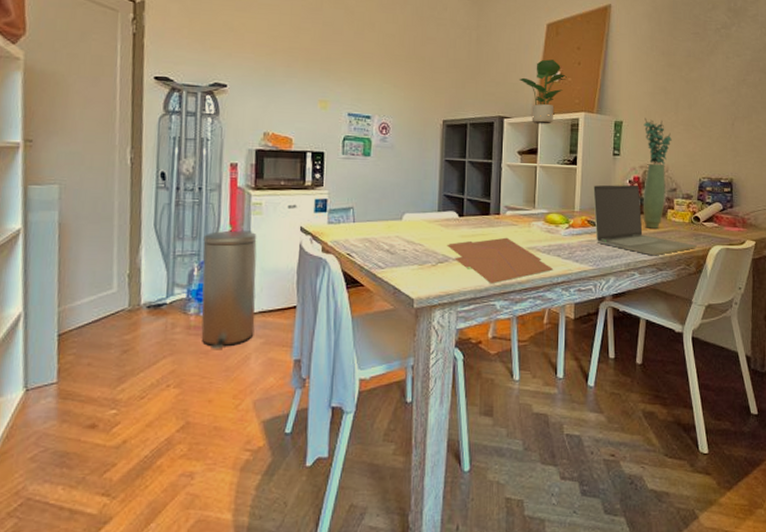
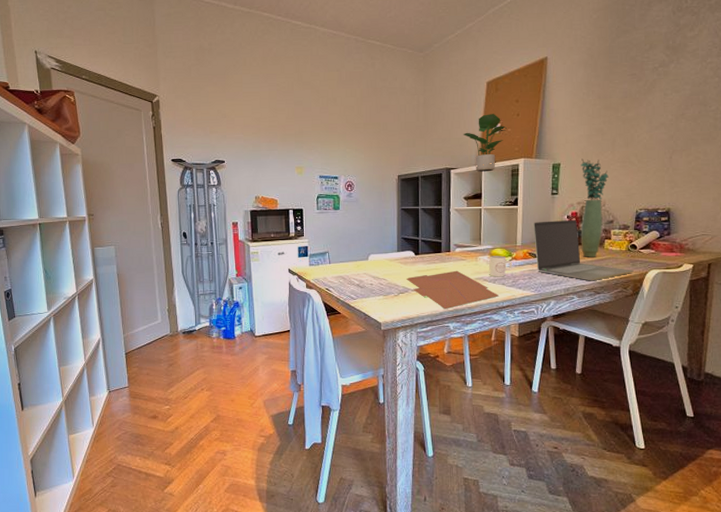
pedal bin: present [201,230,257,349] -> none [217,274,260,363]
mug: none [543,221,569,248] -> present [489,255,512,277]

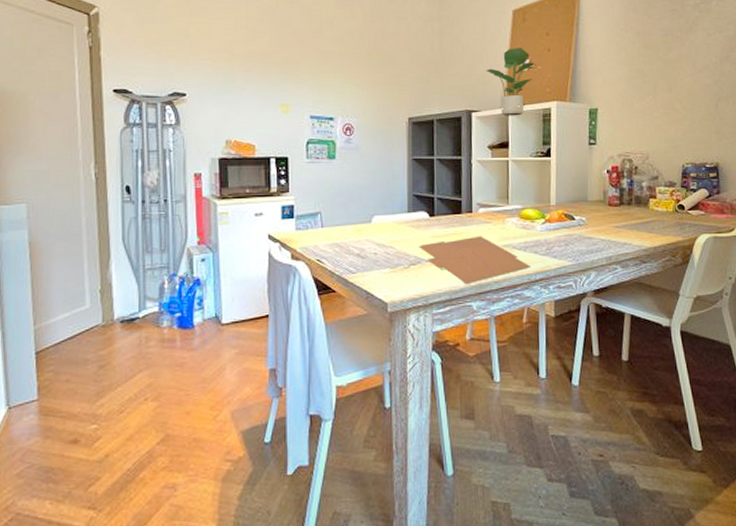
mug: present [489,255,512,277] -> none [518,217,546,244]
laptop: present [534,219,634,281] -> none [569,174,682,248]
vase: present [580,159,609,257] -> none [620,103,651,219]

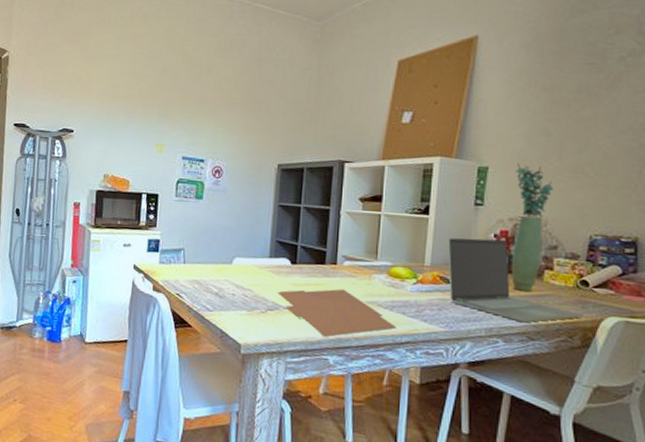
potted plant: present [485,48,536,116] -> none [363,99,420,170]
laptop: none [569,174,682,248] -> present [448,238,584,323]
vase: none [620,103,651,219] -> present [511,163,553,292]

